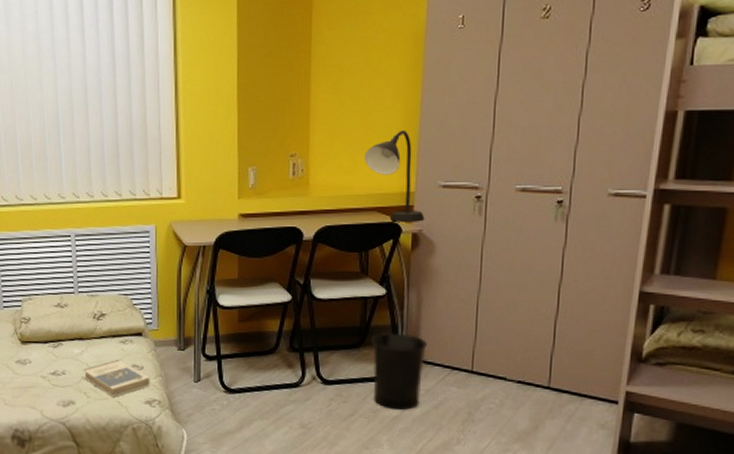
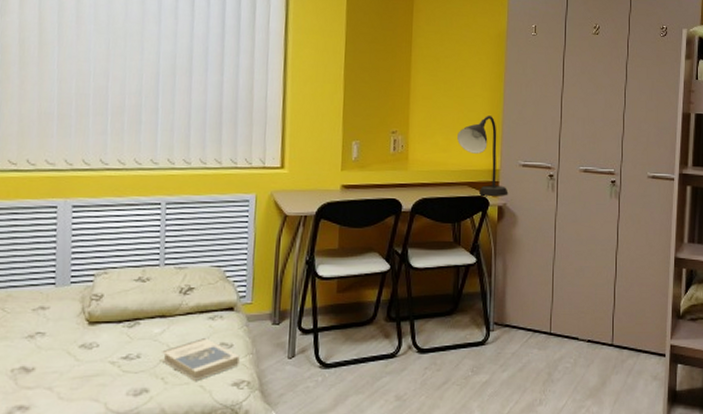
waste bin: present [371,332,427,410] -> none [463,299,512,374]

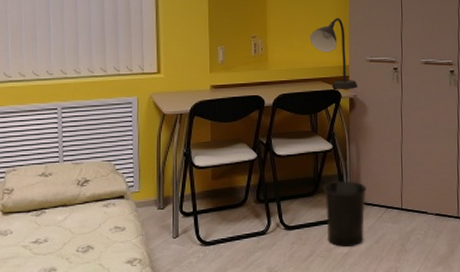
hardback book: present [161,338,240,381] -> none [65,223,132,260]
waste bin: none [463,299,512,374] -> present [323,180,367,247]

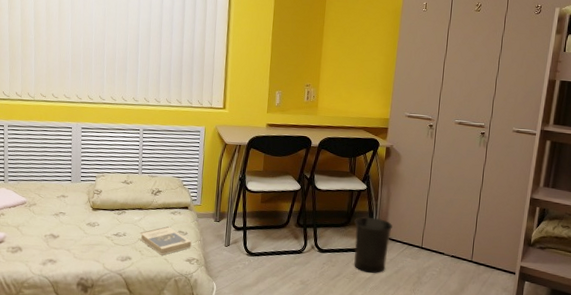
hardback book: none [65,223,132,260] -> present [139,226,192,255]
desk lamp: present [310,18,358,90] -> none [357,75,395,140]

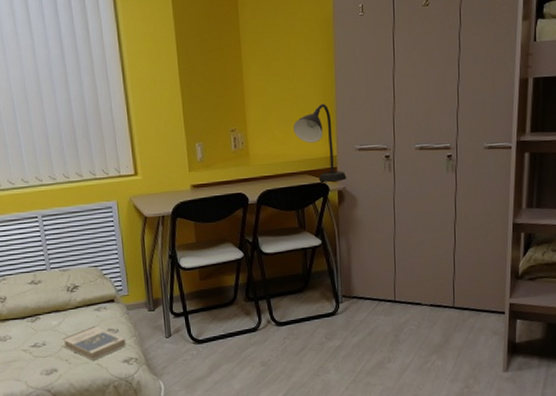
waste bin: present [354,216,393,273] -> none [313,275,358,340]
desk lamp: none [357,75,395,140] -> present [293,104,347,183]

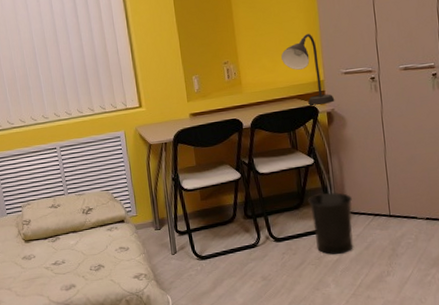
hardback book: present [62,326,126,361] -> none [79,245,136,277]
waste bin: none [313,275,358,340] -> present [308,192,353,254]

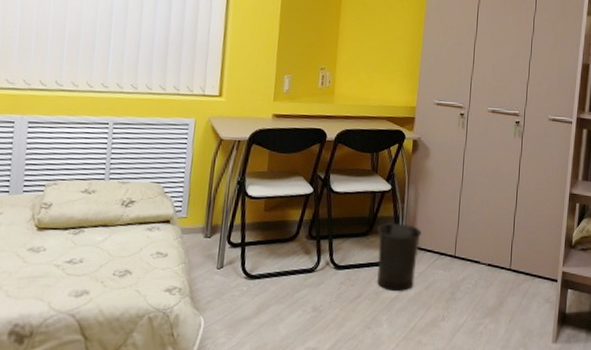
desk lamp: present [281,34,335,106] -> none [379,58,423,132]

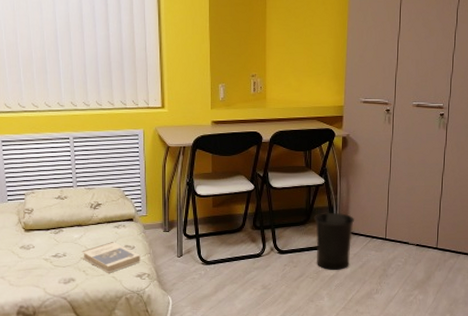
hardback book: none [102,247,173,286] -> present [82,242,141,273]

